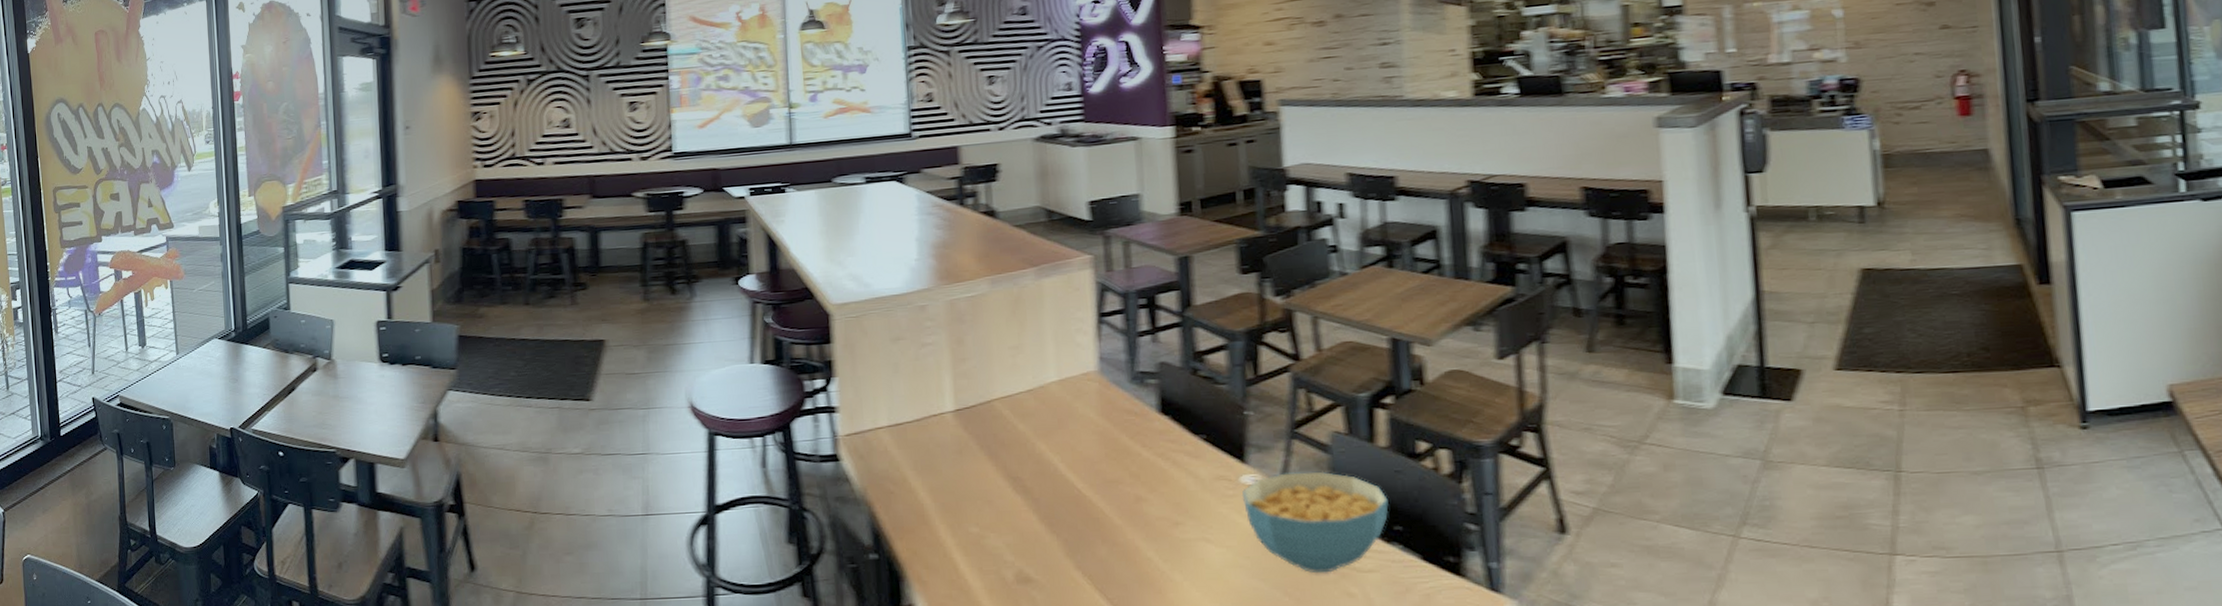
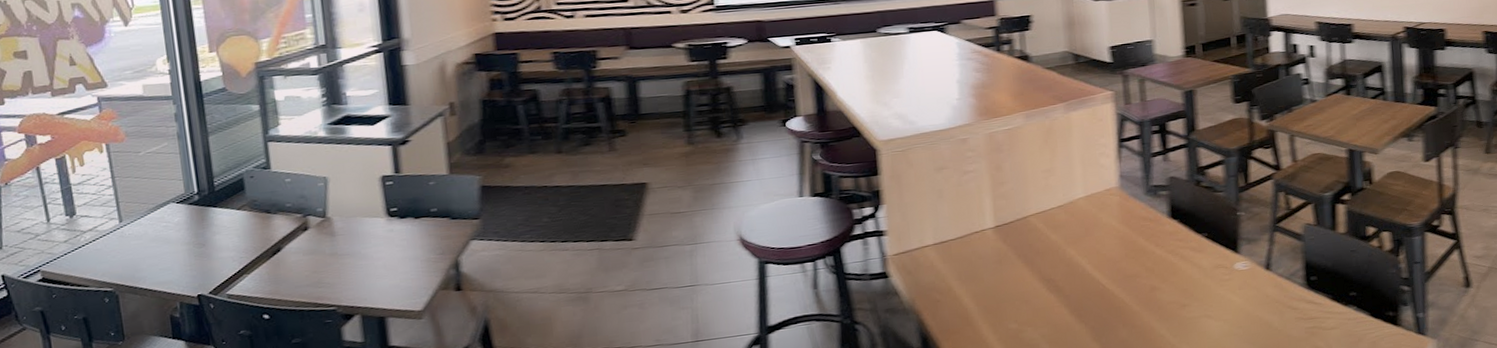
cereal bowl: present [1241,471,1389,574] -> none [1235,255,1346,334]

